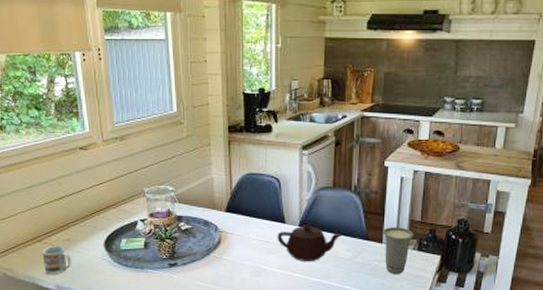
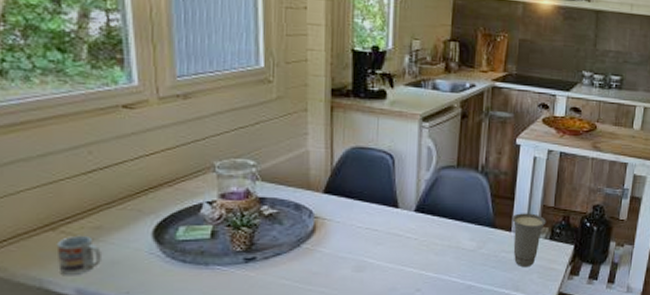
teapot: present [277,224,342,261] -> none [387,209,466,253]

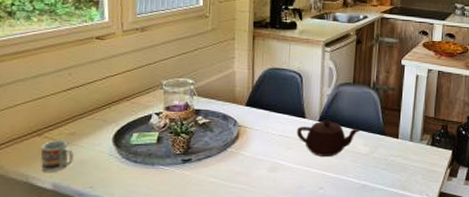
teapot: none [387,209,466,253] -> present [296,119,361,156]
cup: present [512,213,547,268] -> none [399,123,428,170]

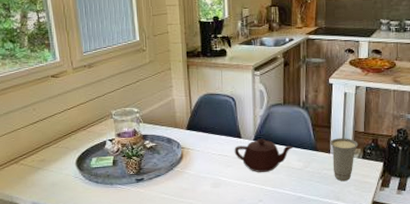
cup: present [40,140,74,172] -> none [19,166,46,193]
cup: none [399,123,428,170] -> present [330,138,359,182]

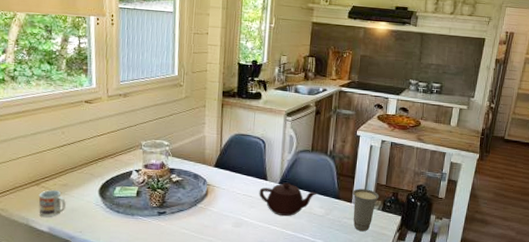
cup: none [19,166,46,193] -> present [38,189,66,217]

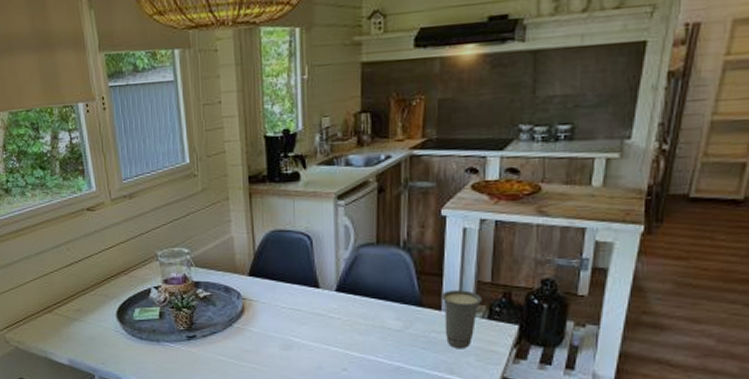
cup: present [38,189,66,217] -> none [53,316,83,348]
teapot: present [259,182,317,216] -> none [310,288,390,333]

